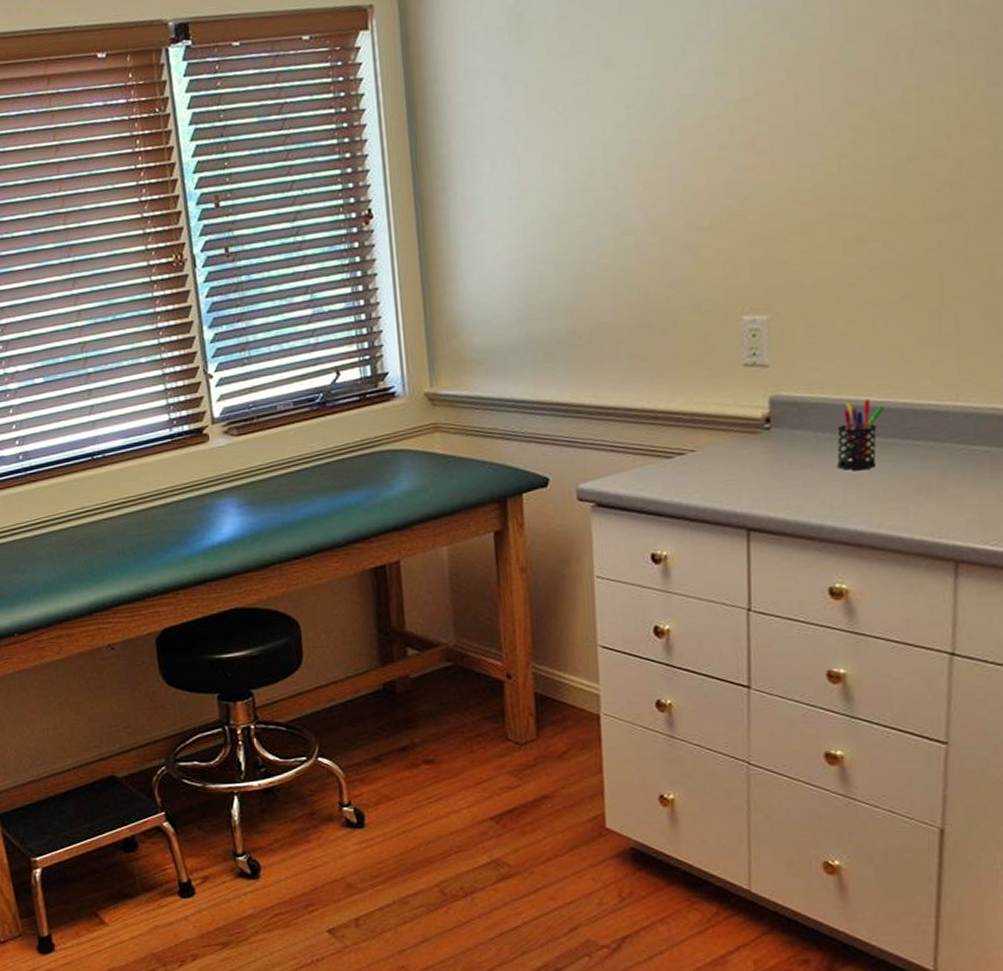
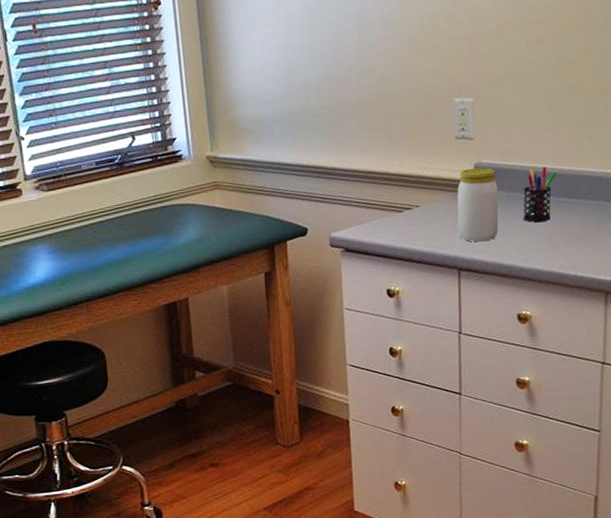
jar: none [745,402,803,495] -> present [457,168,499,242]

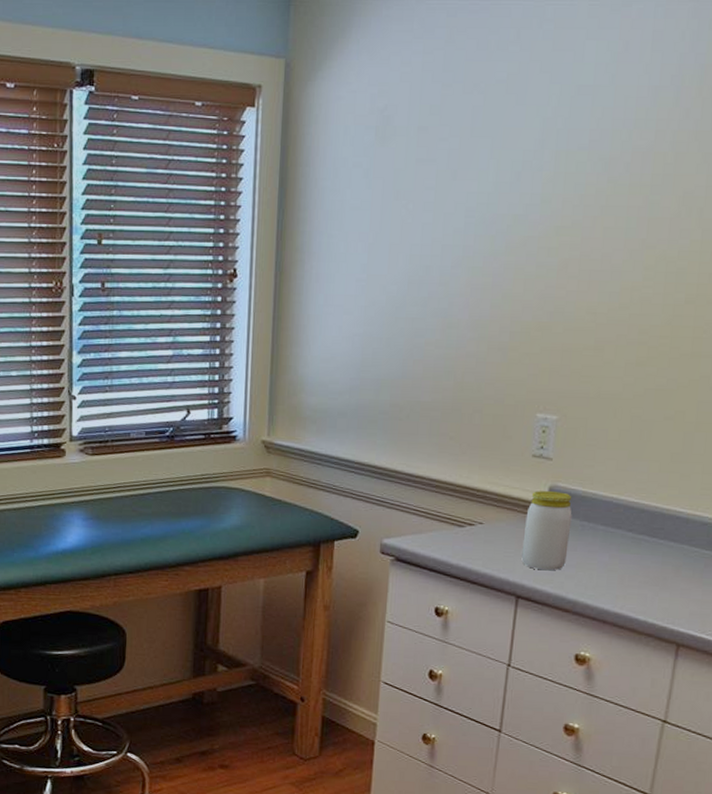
pen holder: present [523,166,557,222] -> none [595,499,639,558]

